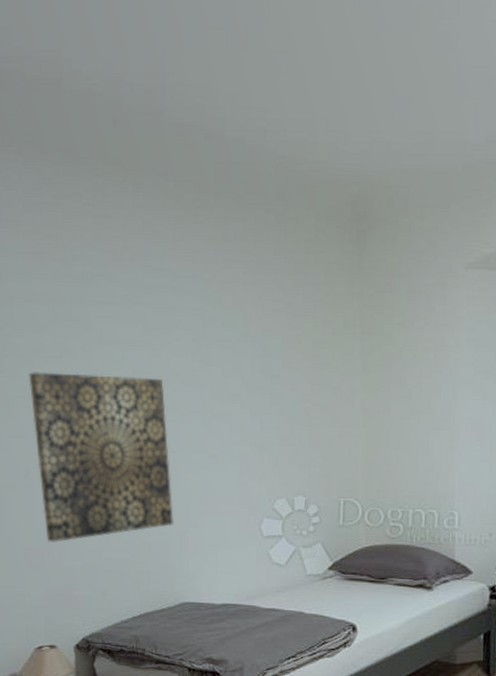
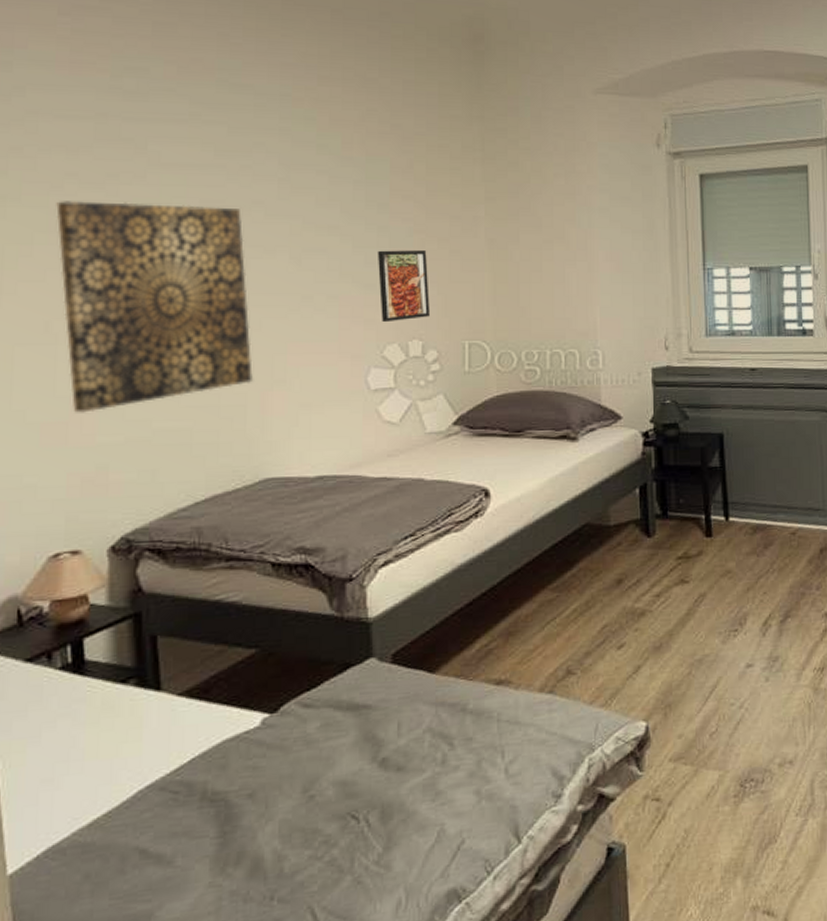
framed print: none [270,417,312,480] -> present [377,250,430,323]

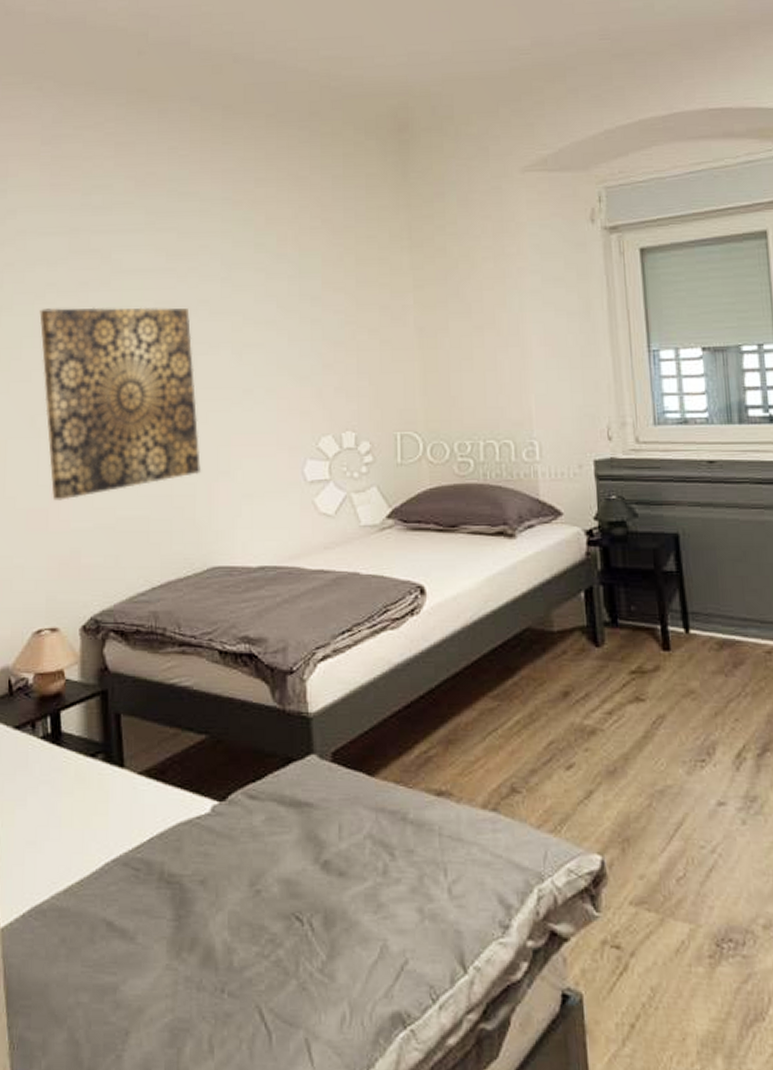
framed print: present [377,250,430,323] -> none [310,342,362,415]

